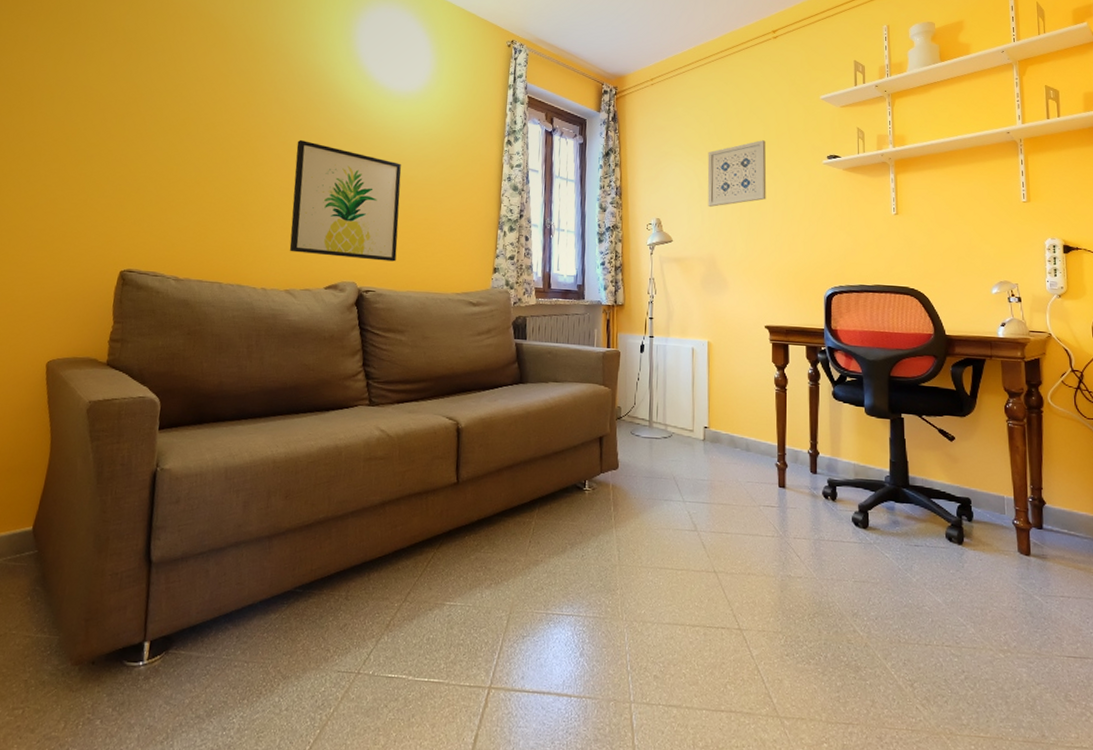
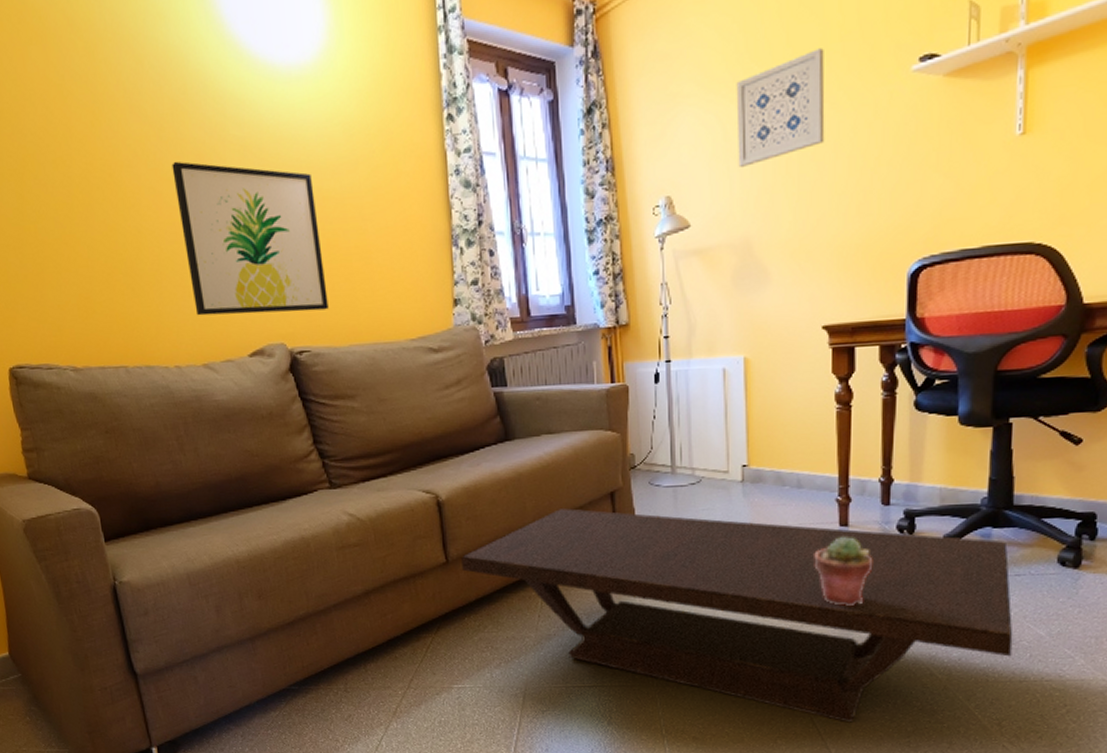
coffee table: none [470,446,918,673] -> present [462,508,1013,723]
potted succulent: none [759,497,805,559] -> present [814,537,873,606]

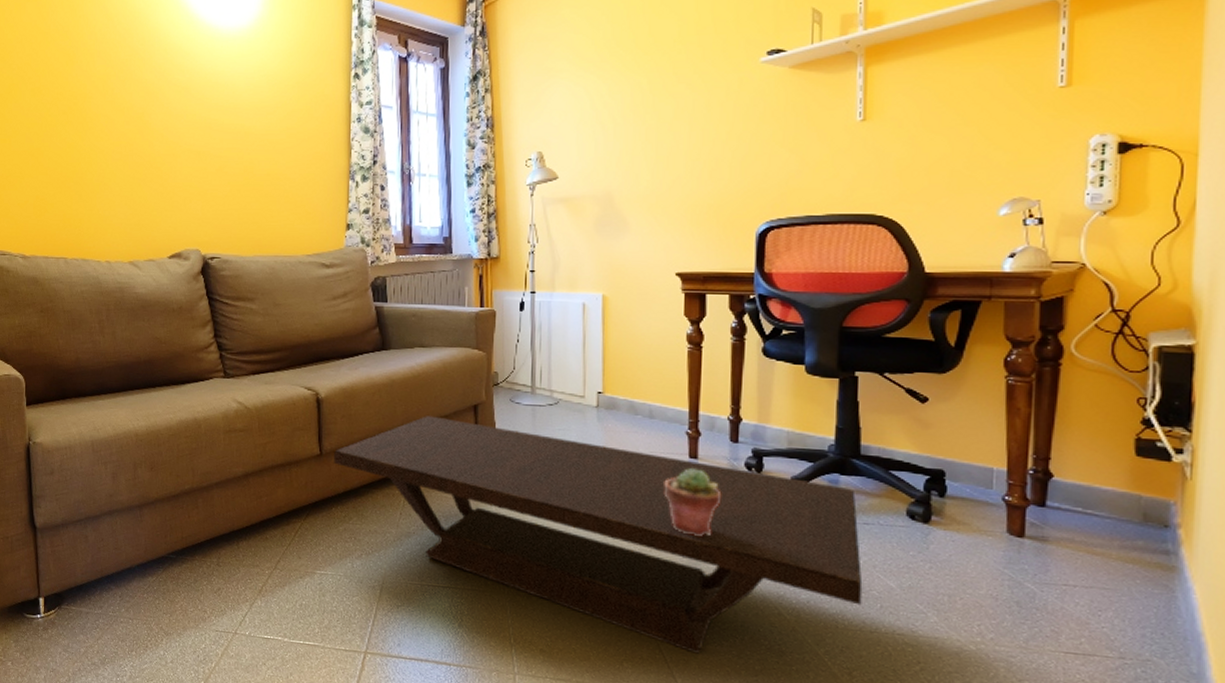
wall art: present [172,161,329,316] -> none [125,96,240,224]
wall art: present [736,48,825,167] -> none [603,39,682,132]

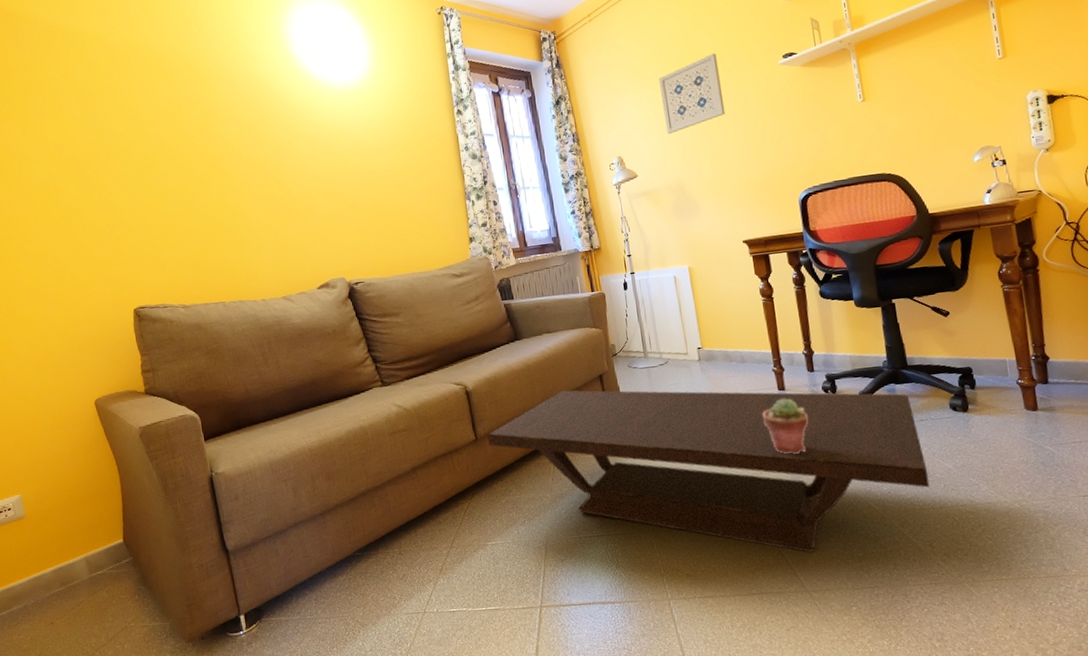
wall art: none [603,39,682,132] -> present [658,53,726,134]

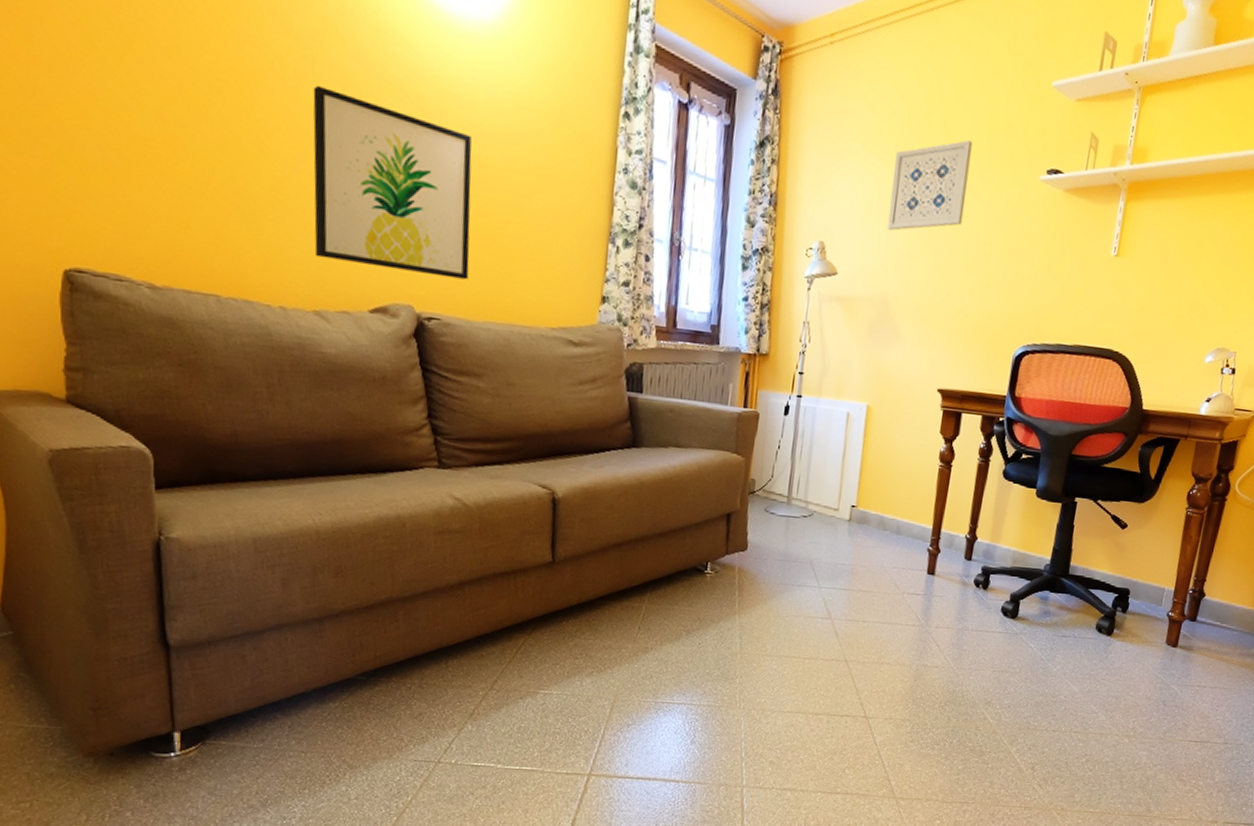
wall art: none [259,152,377,261] -> present [313,85,472,280]
coffee table: present [488,390,930,553] -> none [568,523,1060,758]
potted succulent: present [762,398,809,455] -> none [900,584,951,649]

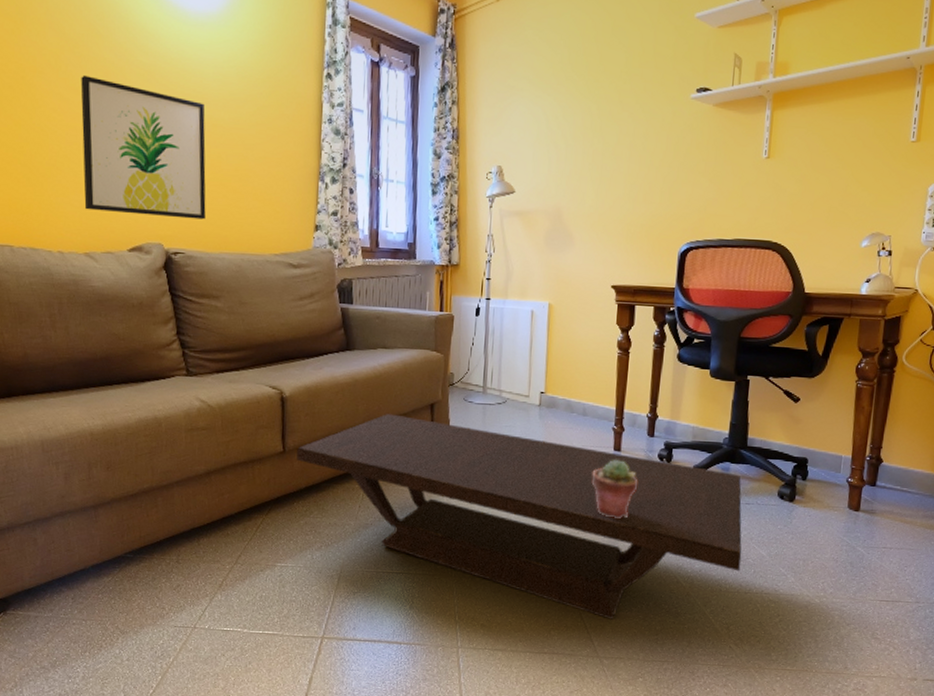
coffee table: none [568,523,1060,758] -> present [297,414,742,620]
wall art: present [887,140,973,231] -> none [556,70,627,152]
potted succulent: none [900,584,951,649] -> present [591,460,638,518]

